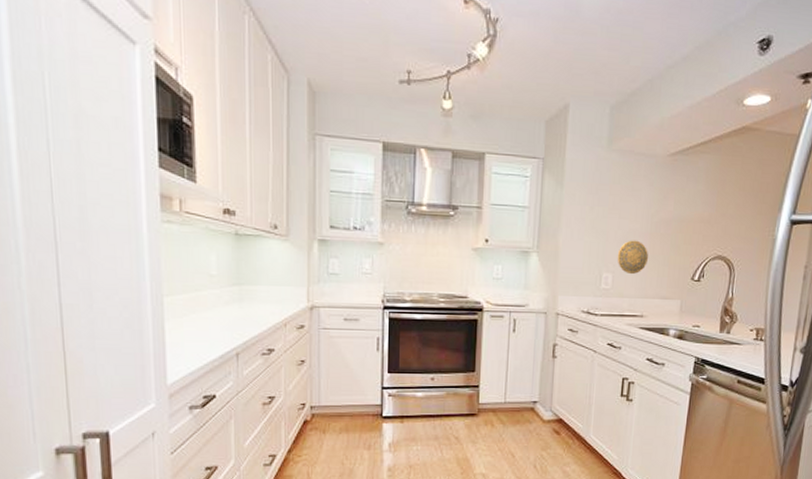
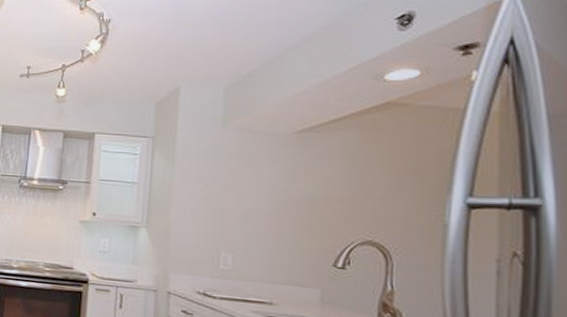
decorative plate: present [617,240,649,275] -> none [237,219,277,257]

